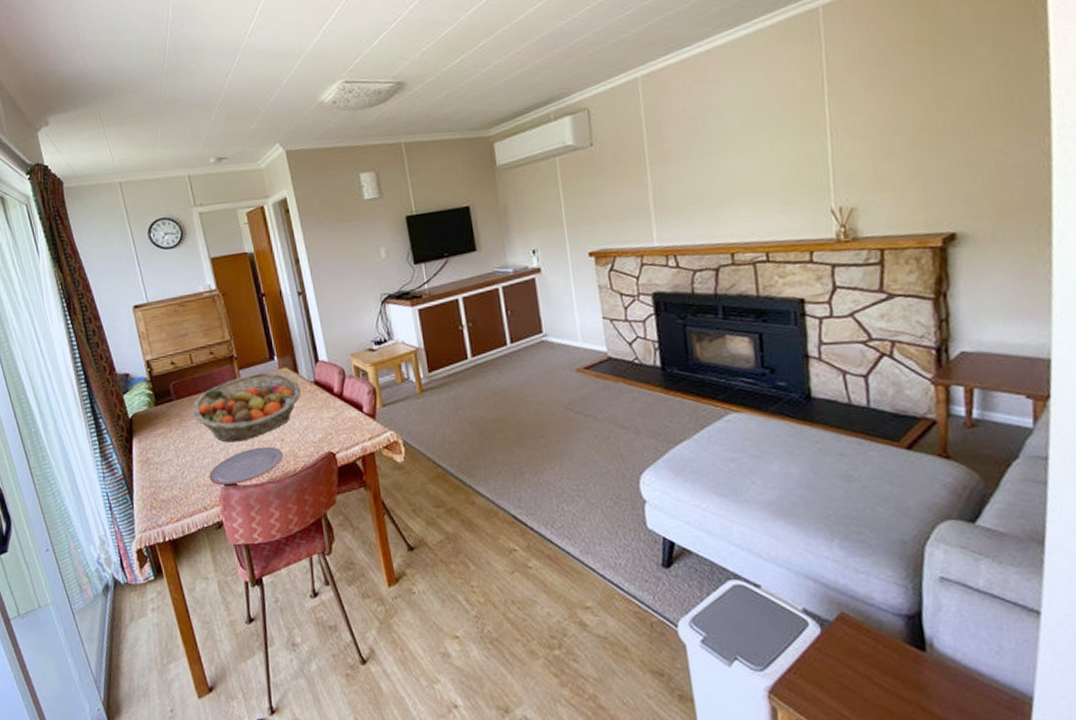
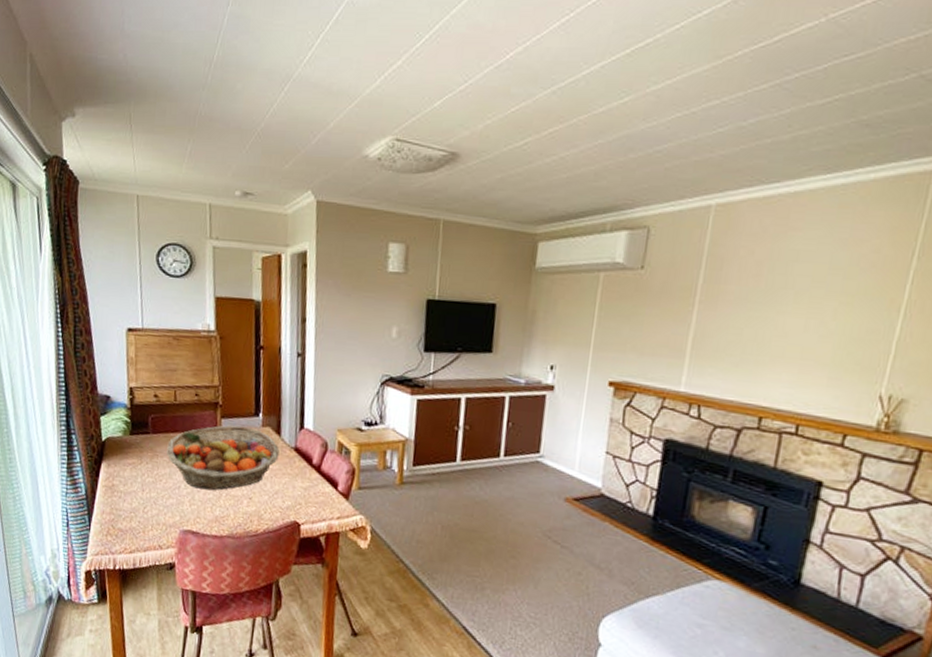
plate: present [209,446,284,485] -> none [170,499,249,531]

